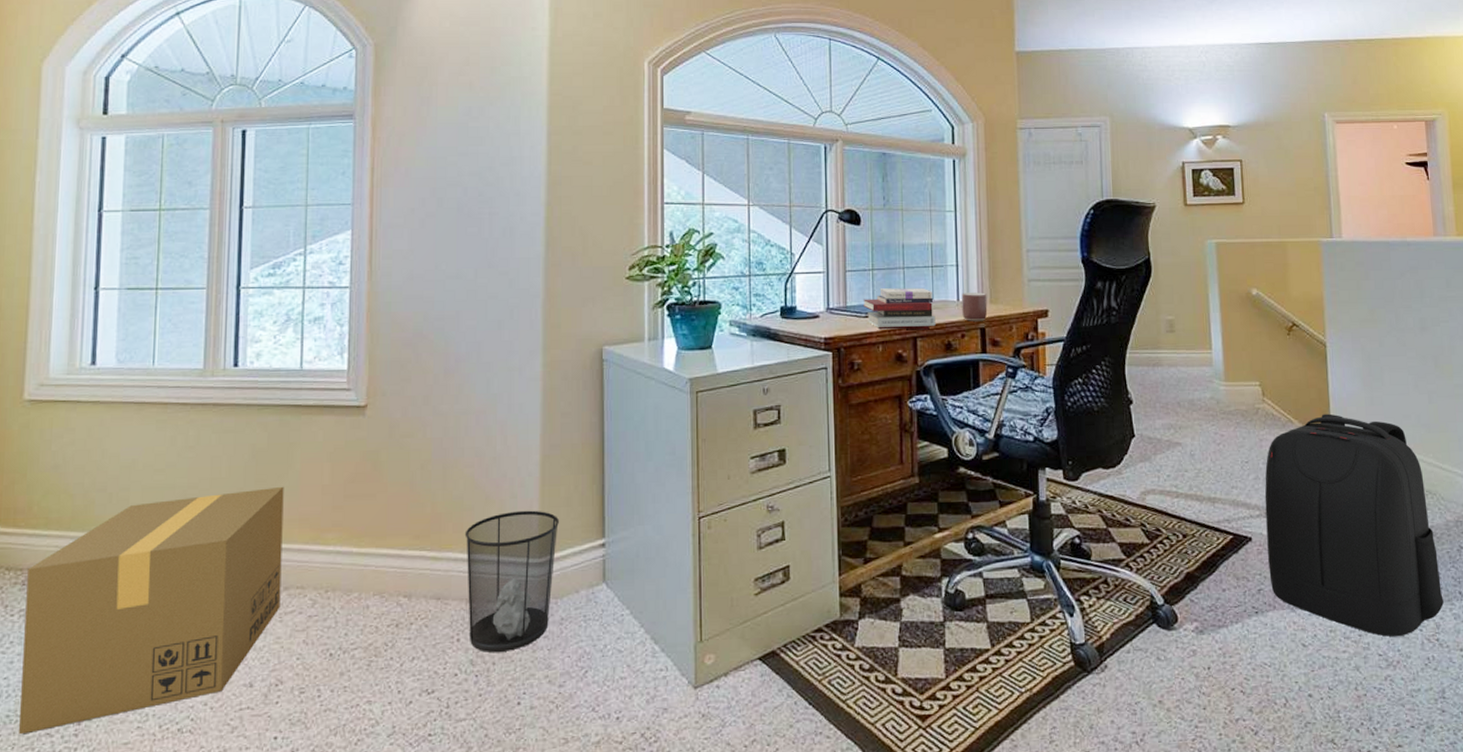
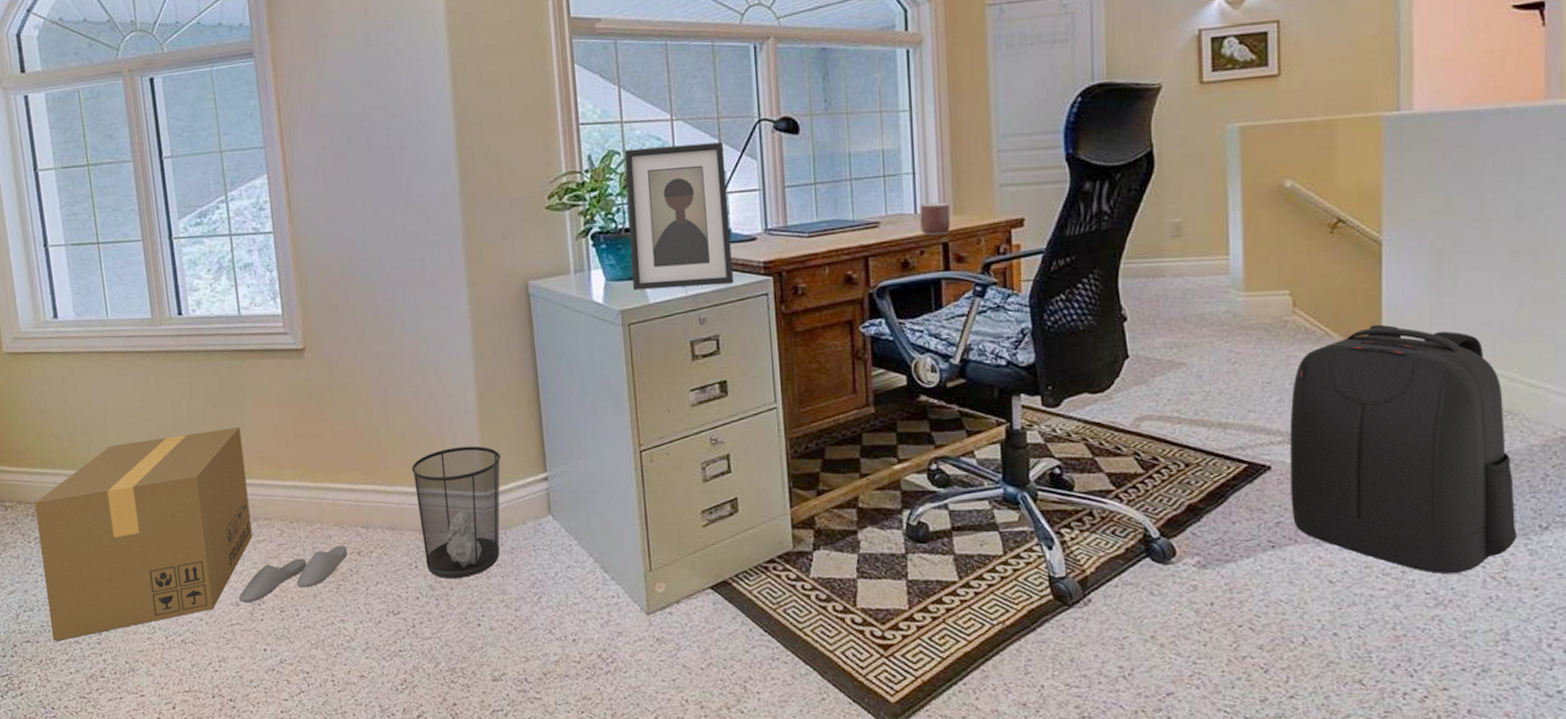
slippers: none [254,616,385,683] -> present [239,545,348,602]
picture frame: none [703,228,796,360] -> present [624,142,733,291]
books: present [863,288,936,330] -> none [805,200,890,250]

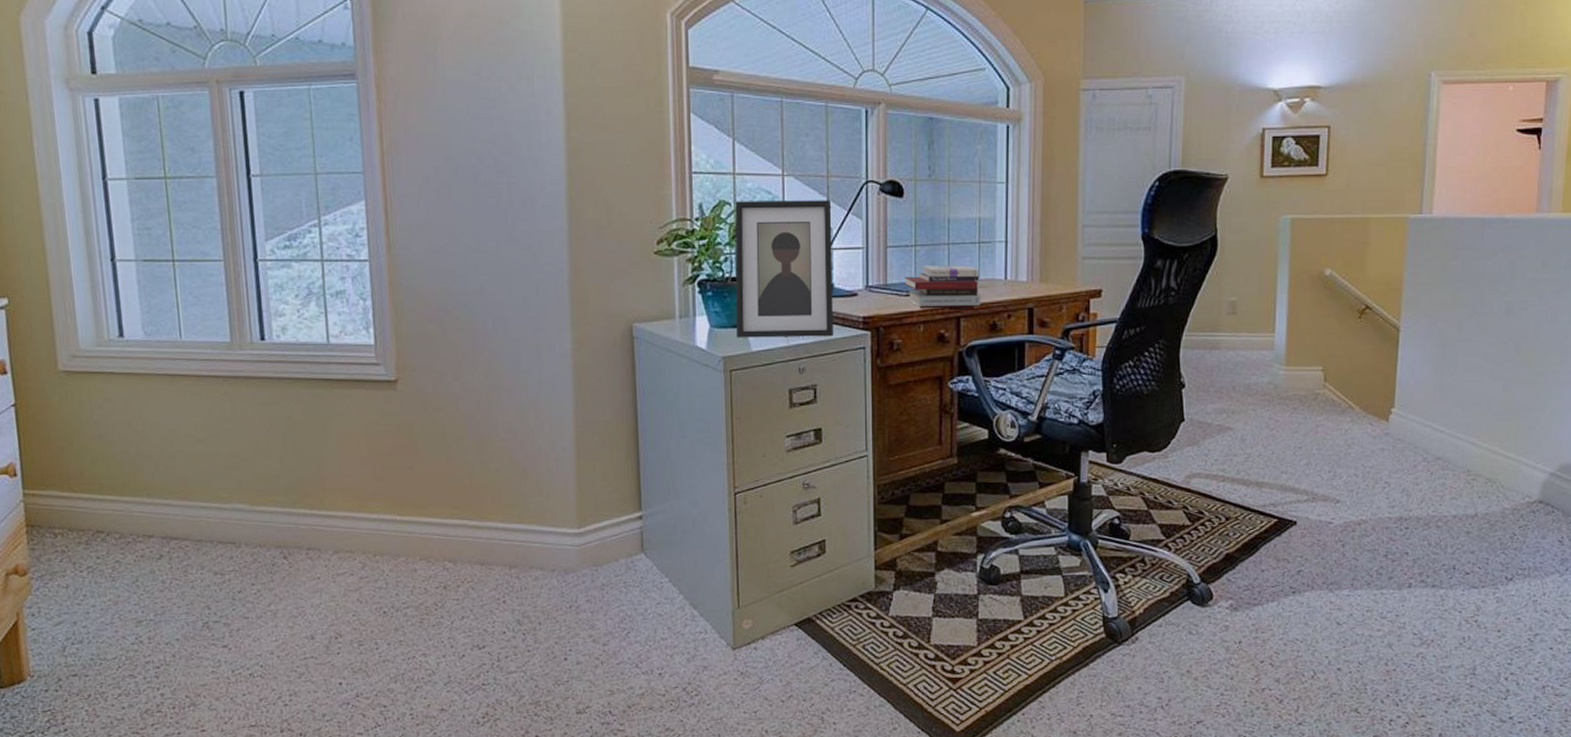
cardboard box: present [35,426,253,642] -> none [89,457,332,675]
slippers: present [239,545,348,602] -> none [314,579,433,636]
waste bin: present [411,446,501,579] -> none [504,483,596,614]
books: none [805,200,890,250] -> present [904,265,981,310]
mug: present [919,202,951,236] -> none [1009,271,1037,301]
backpack: present [1290,324,1517,574] -> none [1311,400,1489,618]

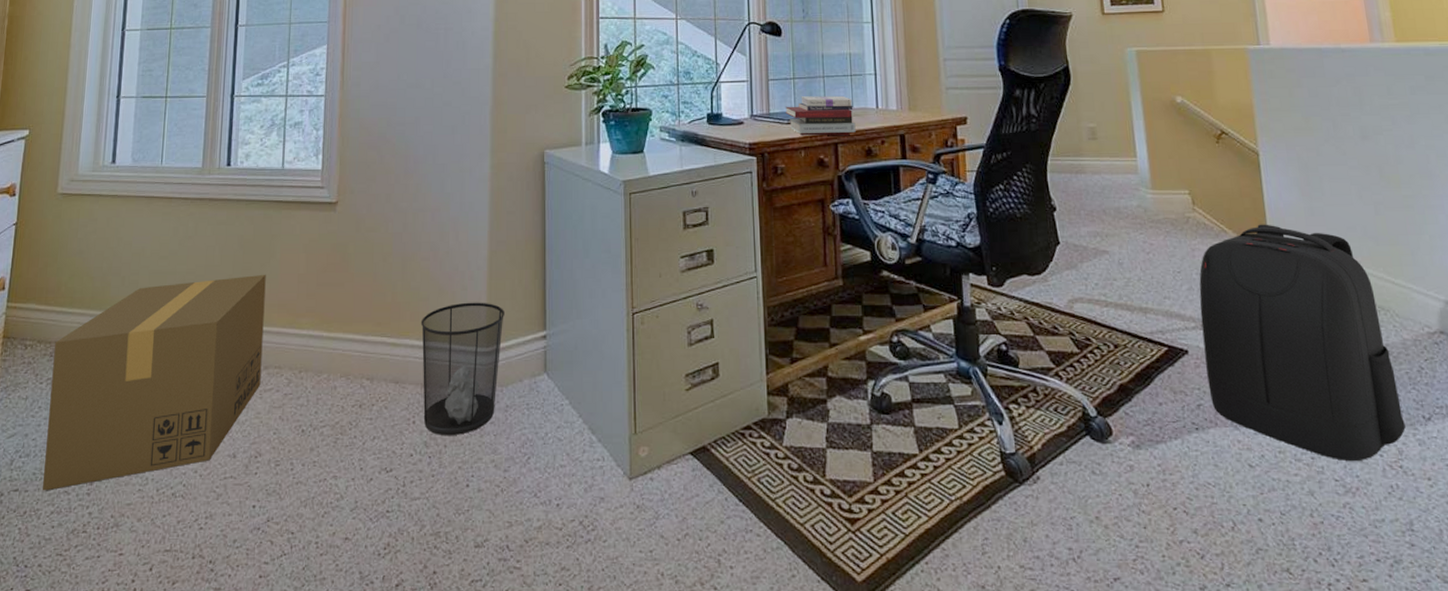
cardboard box: none [89,457,332,675] -> present [43,274,266,491]
waste bin: none [504,483,596,614] -> present [420,302,504,436]
picture frame: present [735,200,833,338] -> none [635,39,722,163]
backpack: none [1311,400,1489,618] -> present [1199,224,1406,462]

